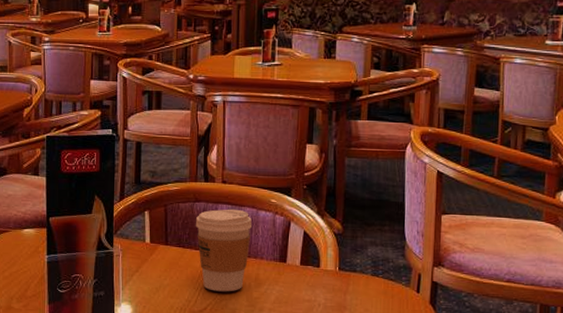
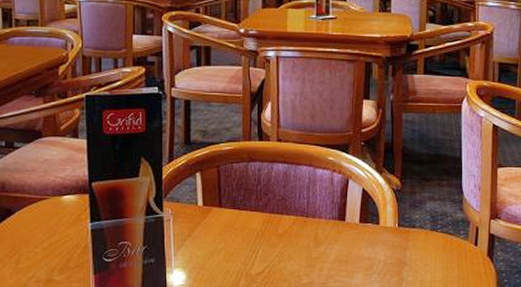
coffee cup: present [195,209,252,292] -> none [250,168,309,253]

